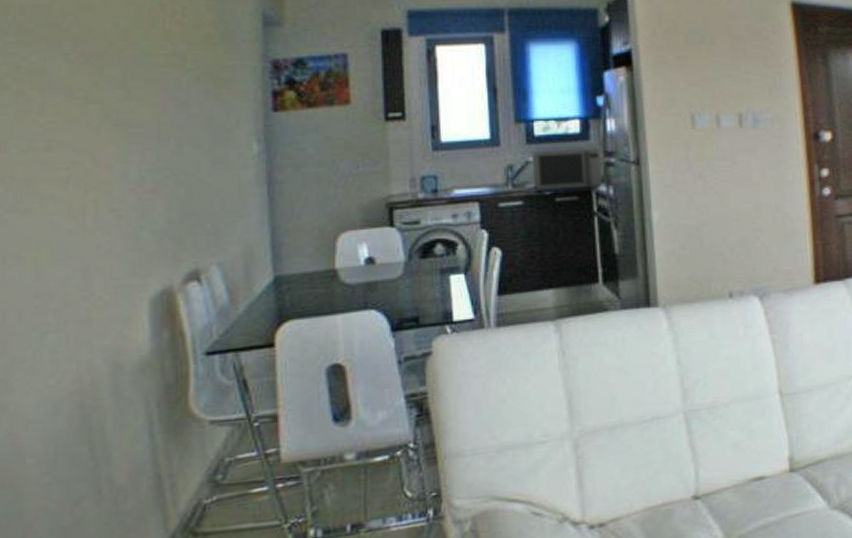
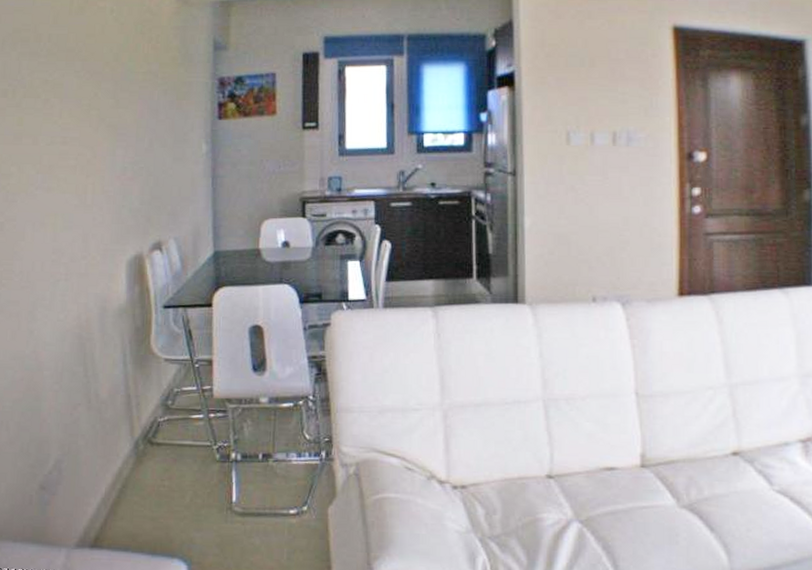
microwave: present [532,148,602,193] -> none [420,158,482,196]

